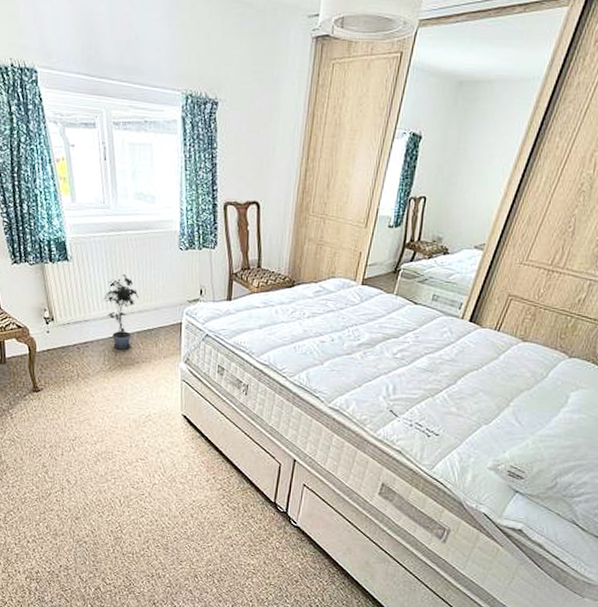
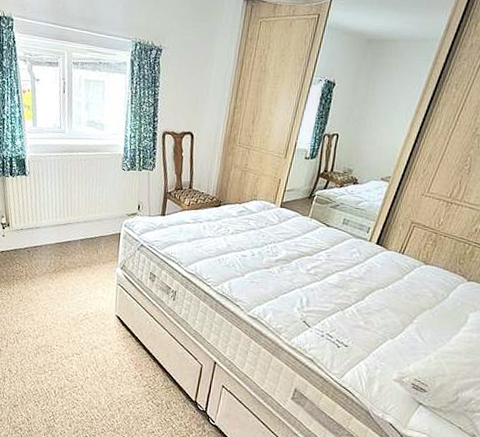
potted plant: present [103,274,139,350] -> none [53,189,84,255]

